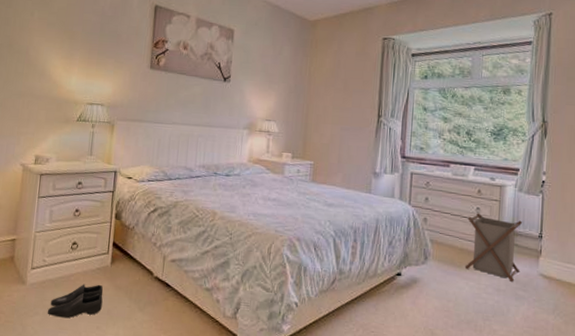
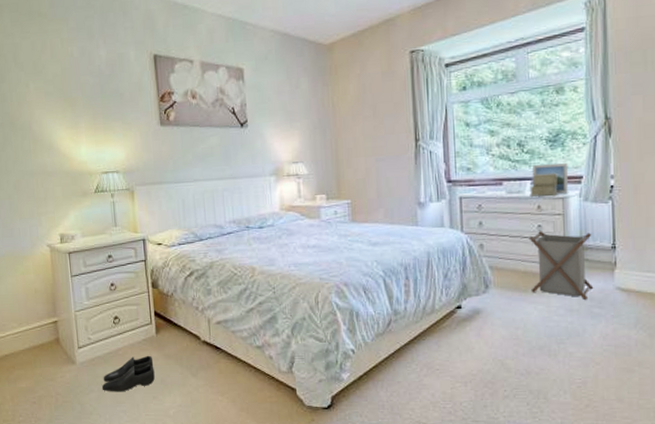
jewelry box: none [472,161,498,184] -> present [529,172,558,198]
picture frame: none [475,153,508,182] -> present [532,163,569,194]

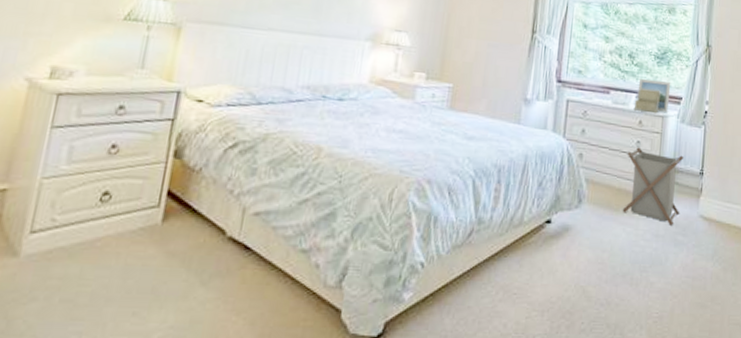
shoe: present [101,355,155,392] -> none [51,251,148,303]

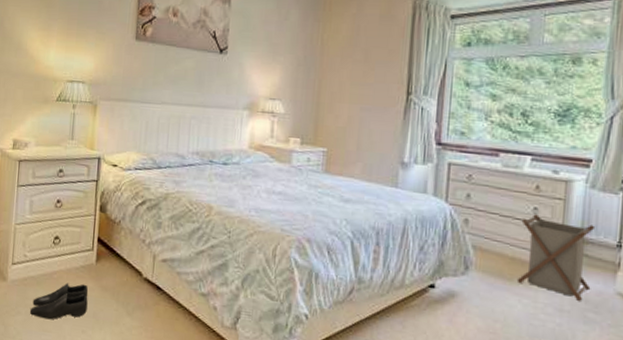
shoe: none [51,251,148,303] -> present [29,283,89,320]
jewelry box: present [633,87,661,114] -> none [528,149,563,178]
picture frame: present [637,79,671,112] -> none [533,140,577,176]

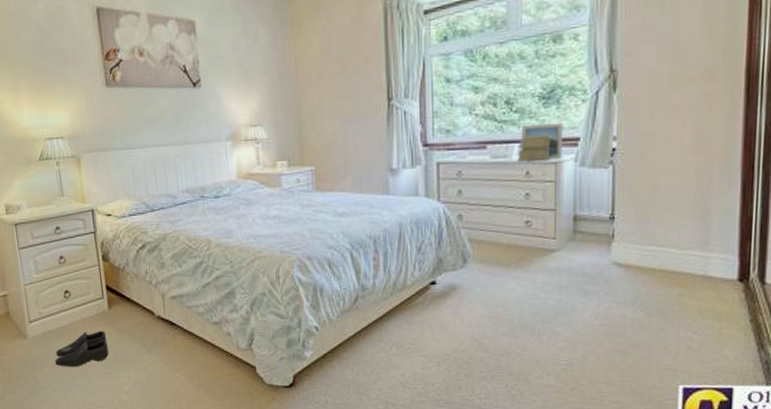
laundry basket: present [517,214,596,301] -> none [514,200,588,276]
jewelry box: none [528,149,563,178] -> present [517,134,550,163]
picture frame: none [533,140,577,176] -> present [521,123,564,158]

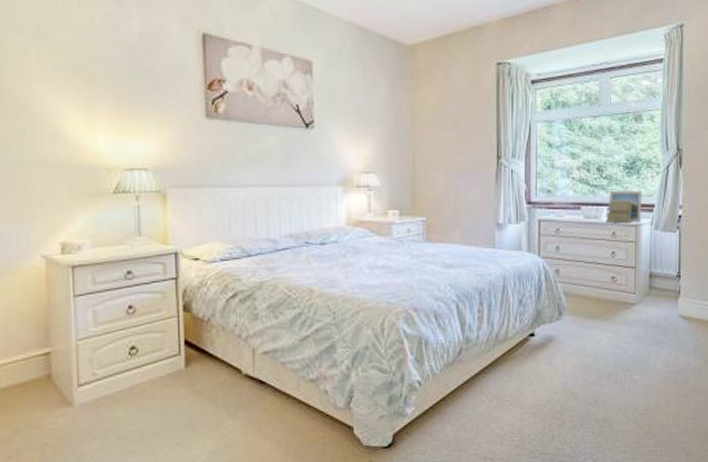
shoe: present [54,330,109,367] -> none [108,393,180,440]

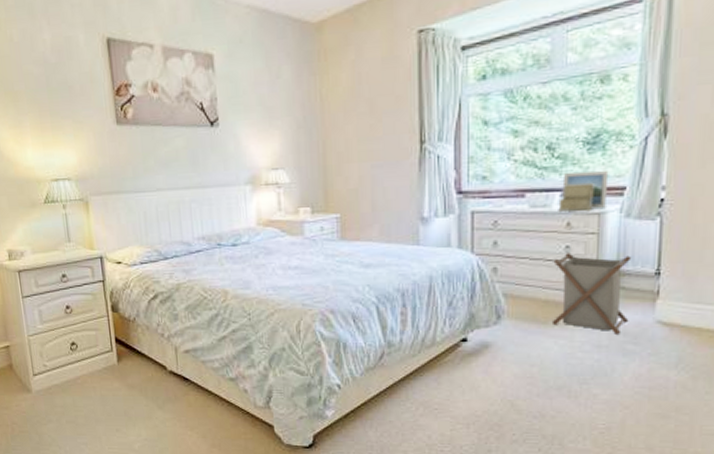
laundry basket: none [602,257,660,327] -> present [551,253,632,334]

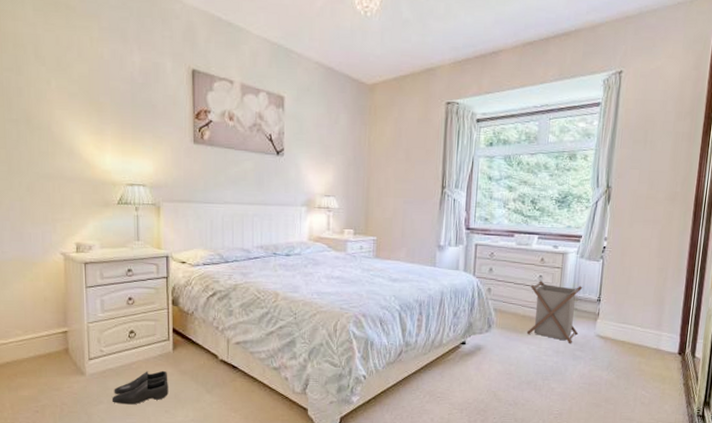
shoe: none [60,385,118,423] -> present [111,370,168,405]
jewelry box: present [558,182,594,213] -> none [536,229,561,252]
picture frame: present [562,171,609,208] -> none [539,222,572,250]

